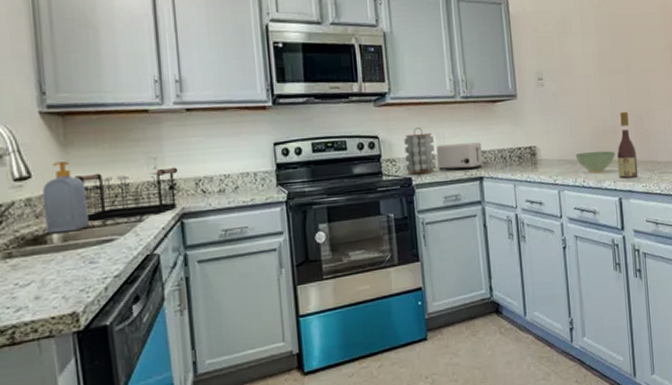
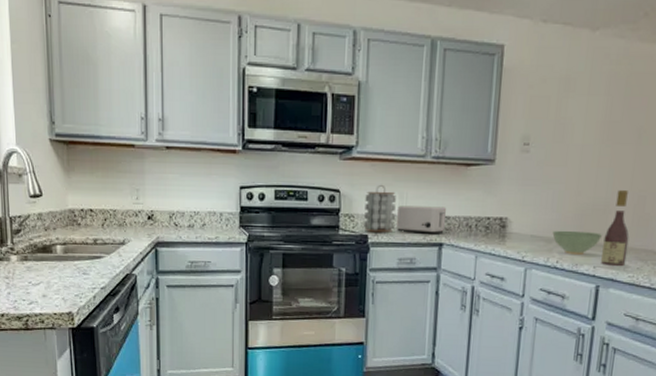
soap bottle: present [43,161,89,234] -> none [51,185,84,246]
dish rack: present [75,167,179,221] -> none [75,198,156,240]

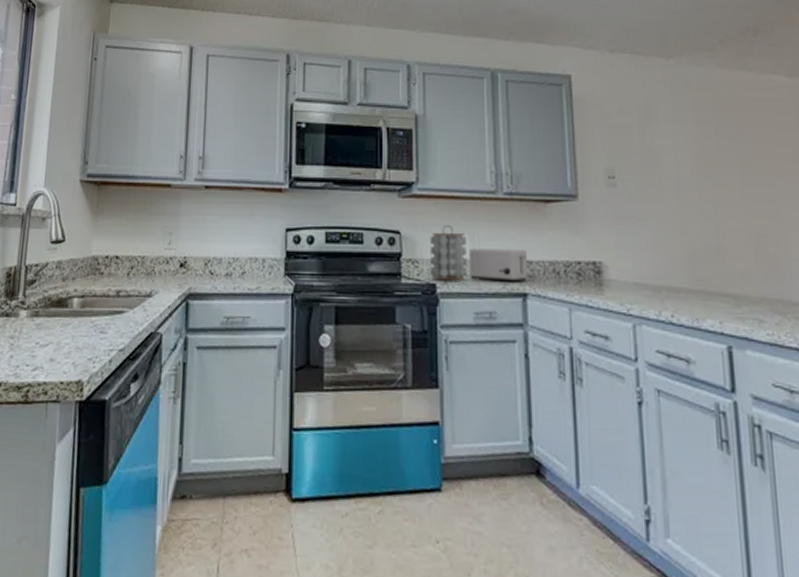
bowl: present [552,230,603,255] -> none [660,276,723,306]
wine bottle: present [601,190,630,267] -> none [725,228,760,322]

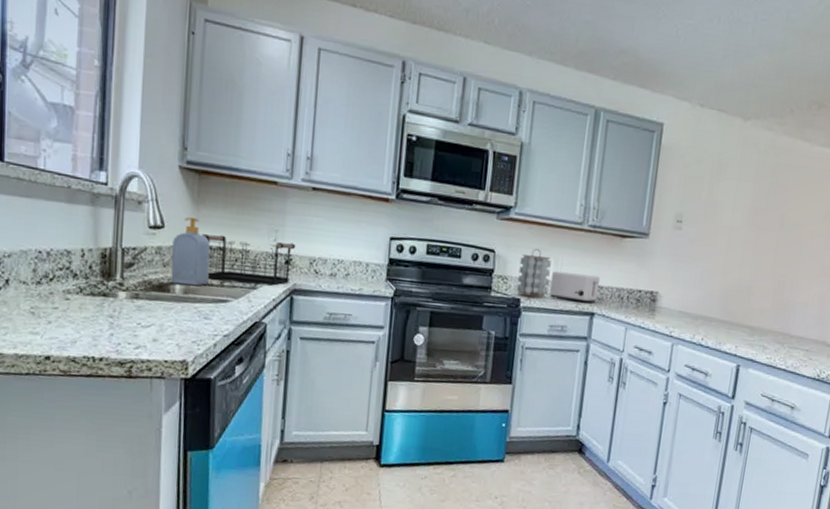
soap bottle: none [69,229,108,299] -> present [171,217,211,286]
dish rack: none [100,243,191,292] -> present [202,234,296,286]

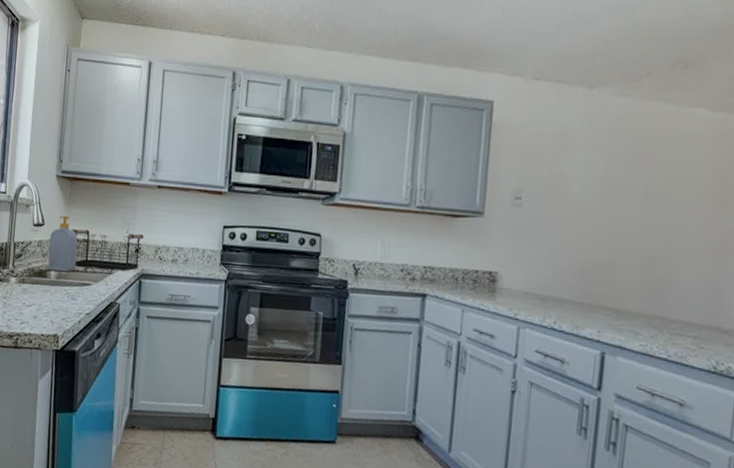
spice rack: present [517,248,551,299] -> none [344,230,378,280]
toaster: present [549,271,600,304] -> none [377,253,431,285]

